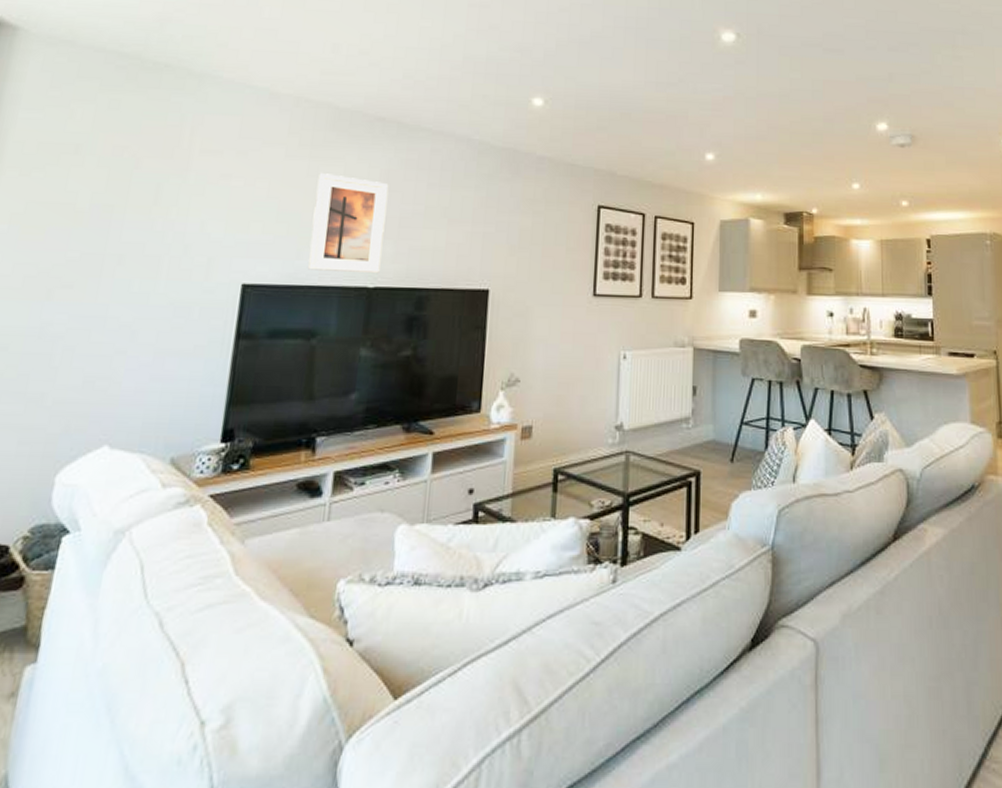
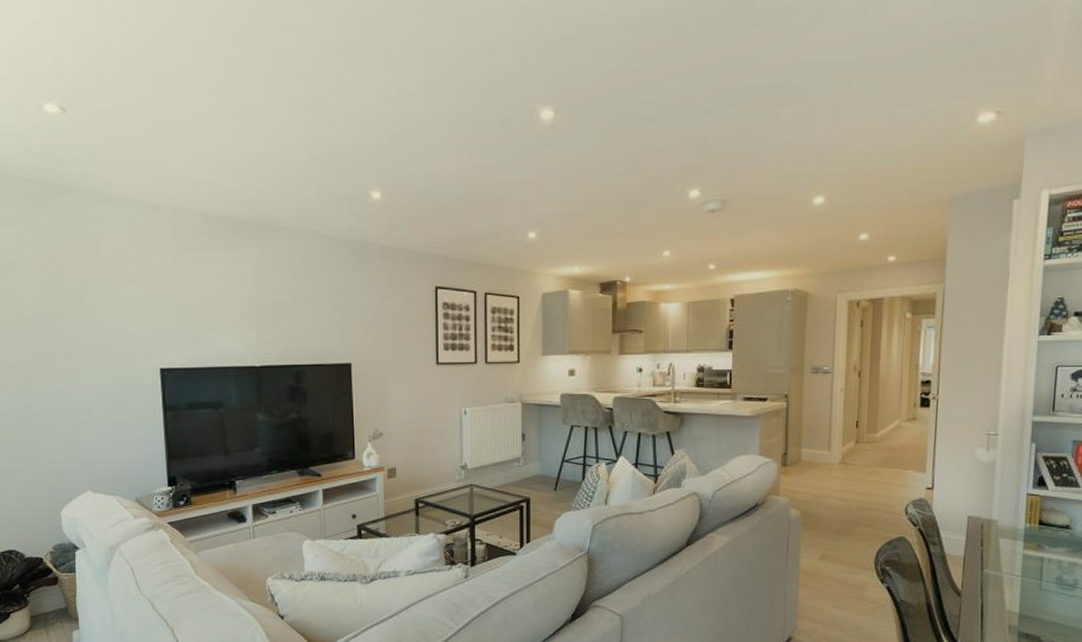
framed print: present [307,173,389,274] -> none [202,273,263,355]

